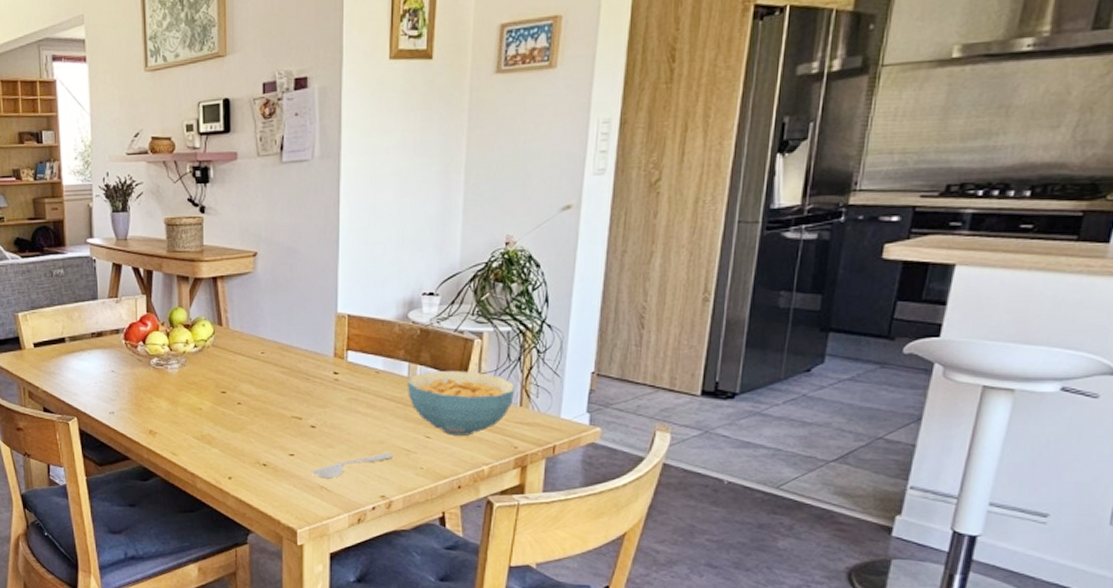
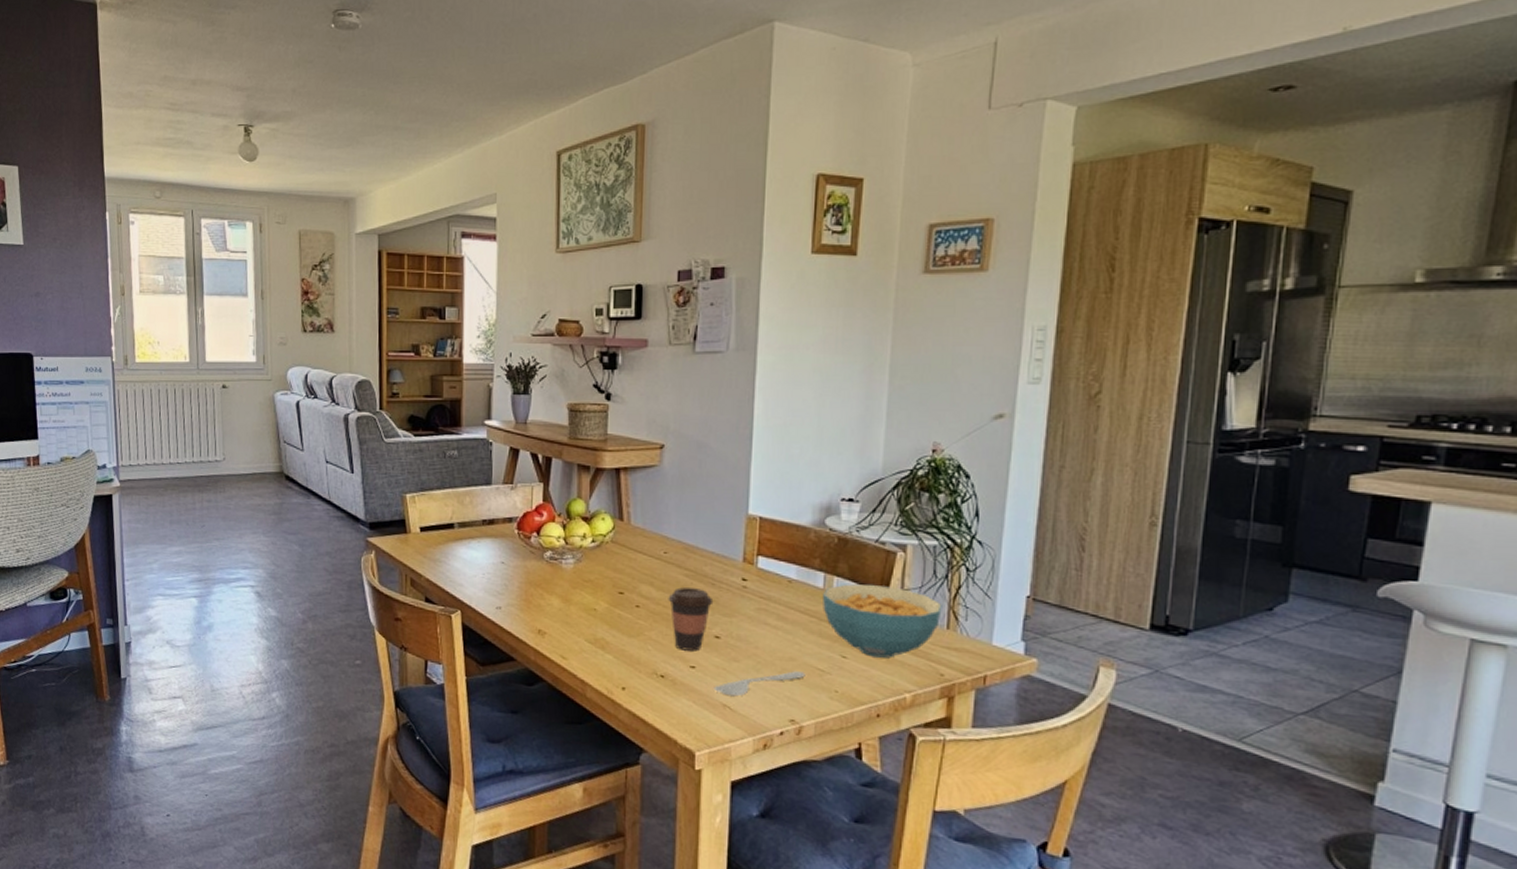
coffee cup: none [267,384,309,441] -> present [668,587,714,651]

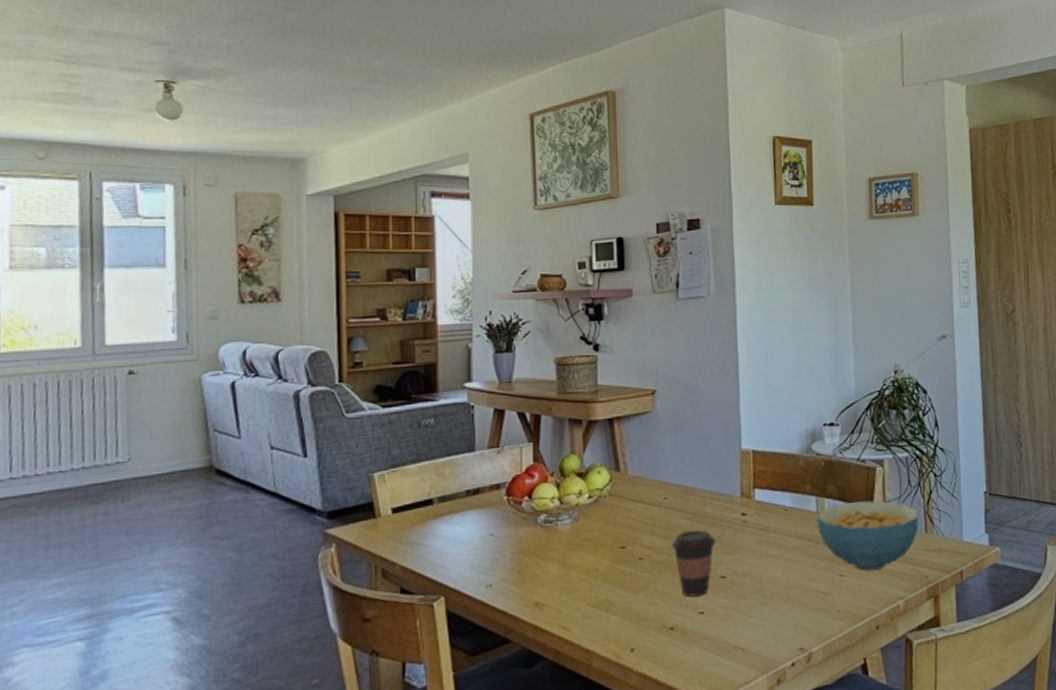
spoon: present [713,671,805,697] -> none [724,597,809,637]

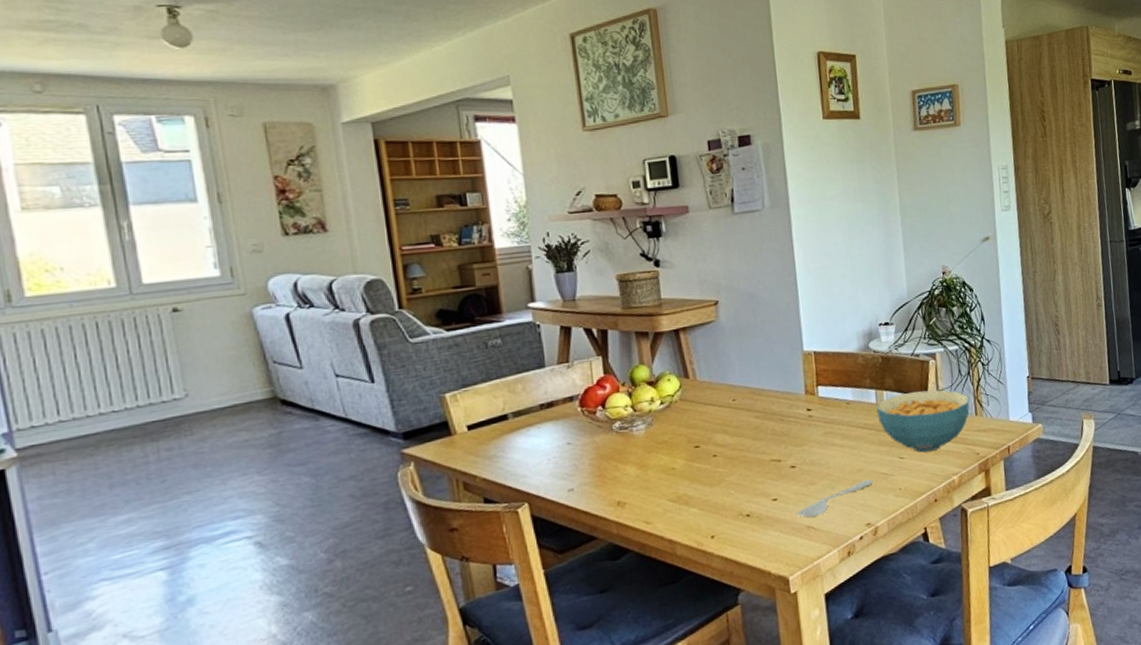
coffee cup: present [671,530,716,597] -> none [742,426,785,487]
spoon: none [724,597,809,637] -> present [796,479,873,518]

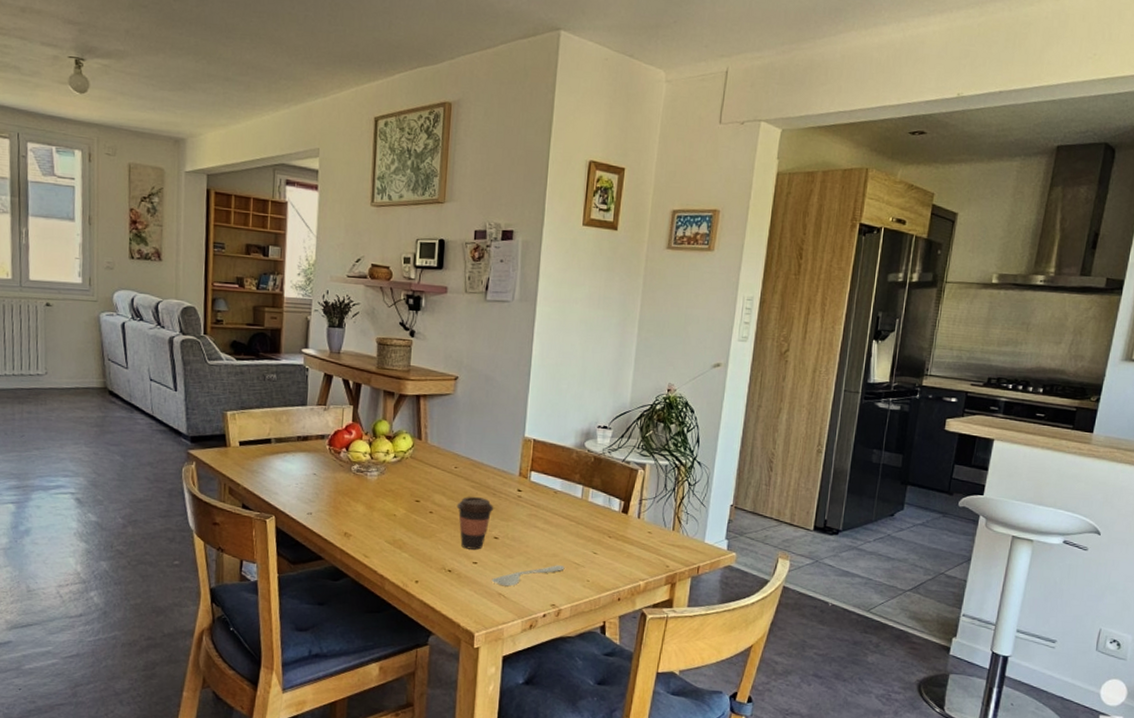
coffee cup: none [742,426,785,487] -> present [456,497,494,550]
cereal bowl: present [876,389,970,453] -> none [580,494,670,554]

